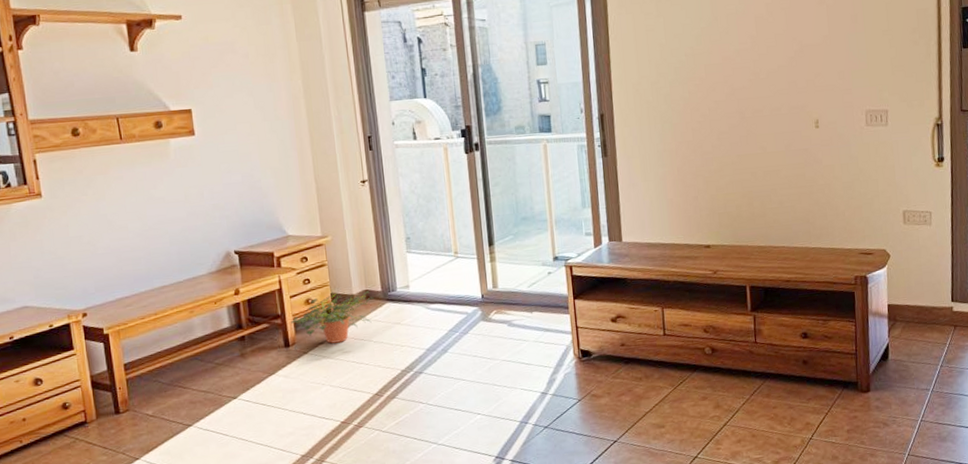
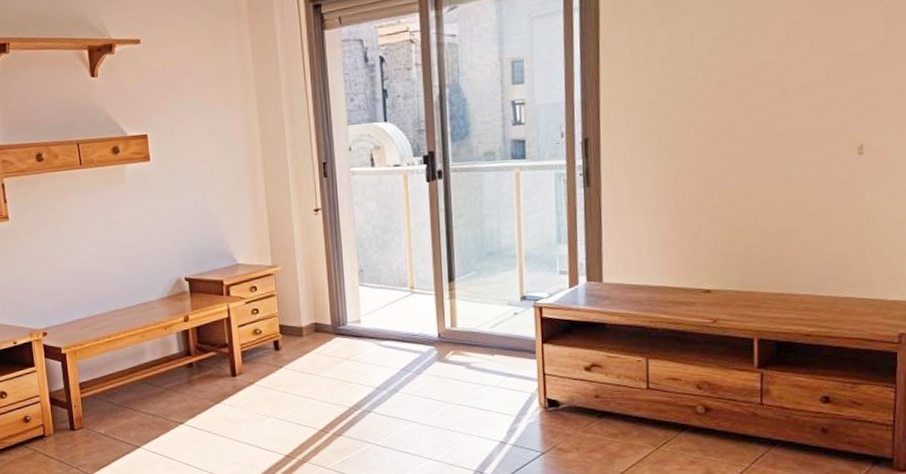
potted plant: present [291,291,374,344] -> none [238,323,323,376]

